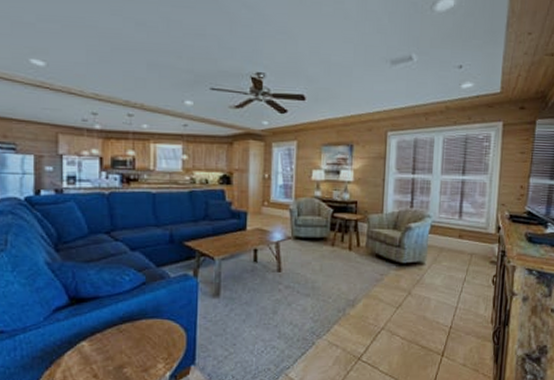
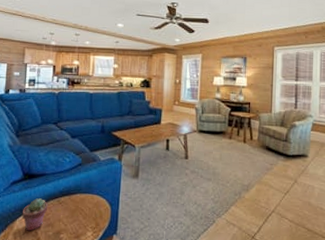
potted succulent: none [72,327,105,367] -> present [22,198,48,231]

